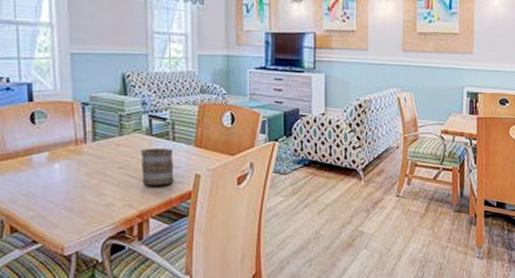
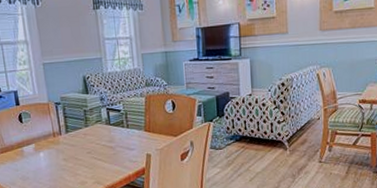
mug: present [140,148,175,186] -> none [102,134,131,166]

